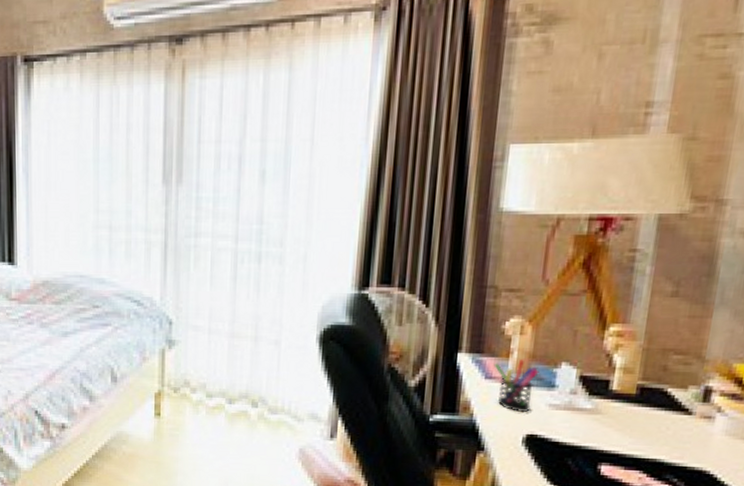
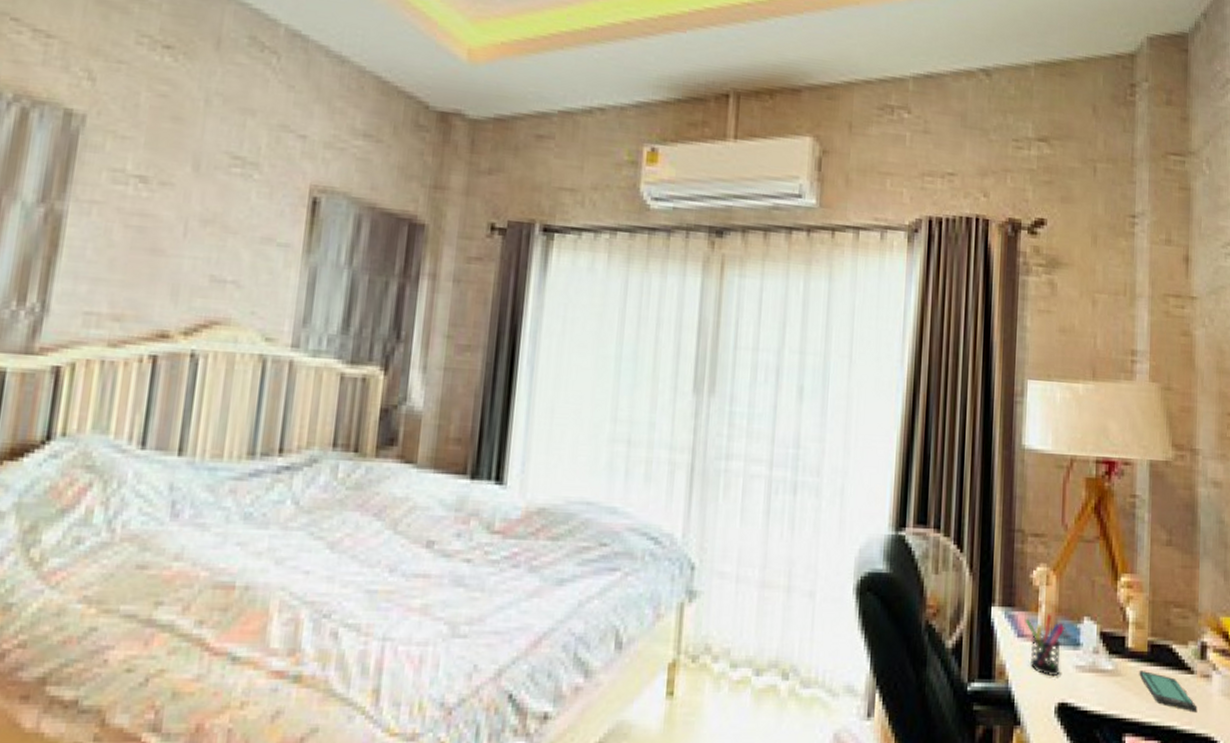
smartphone: none [623,410,693,449] -> present [1139,671,1197,713]

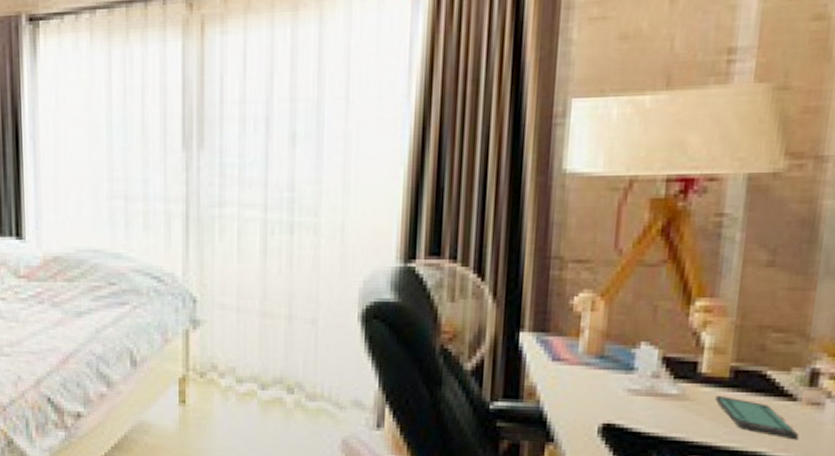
pen holder: present [1025,614,1065,677] -> none [561,339,615,399]

